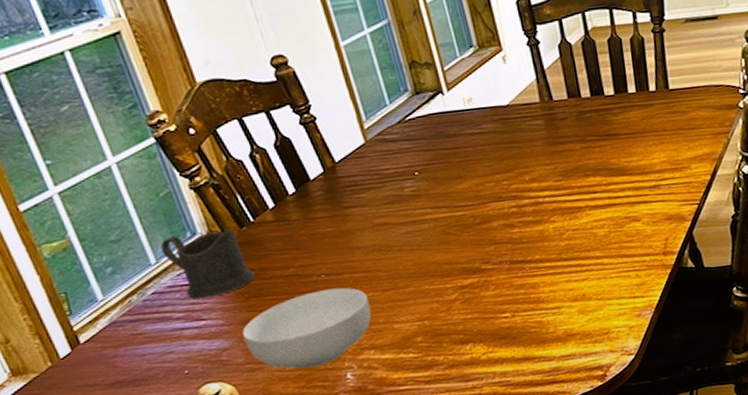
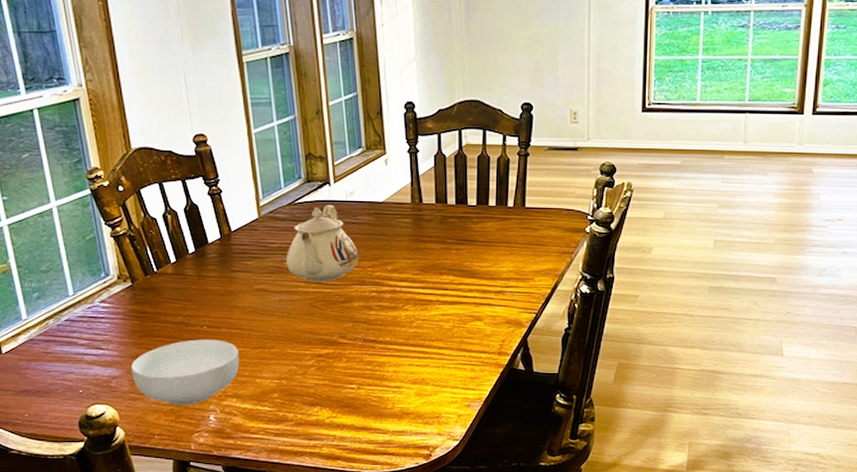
cup: present [161,230,255,299] -> none [79,274,150,331]
teapot: none [405,116,490,207] -> present [287,204,358,283]

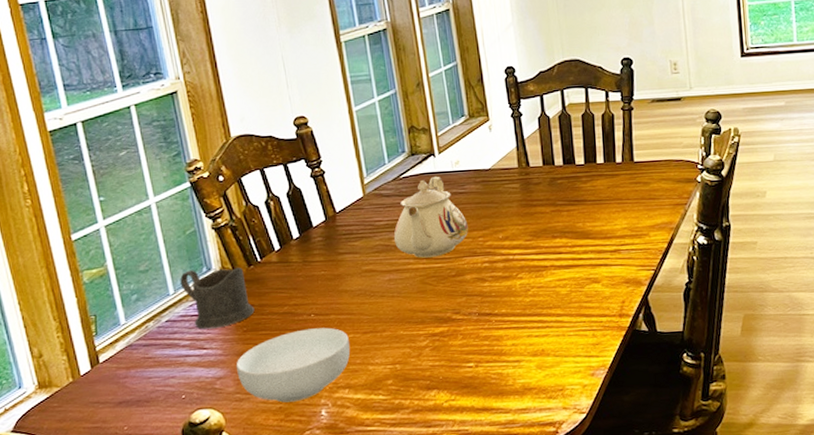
cup: none [79,274,150,331] -> present [180,268,255,329]

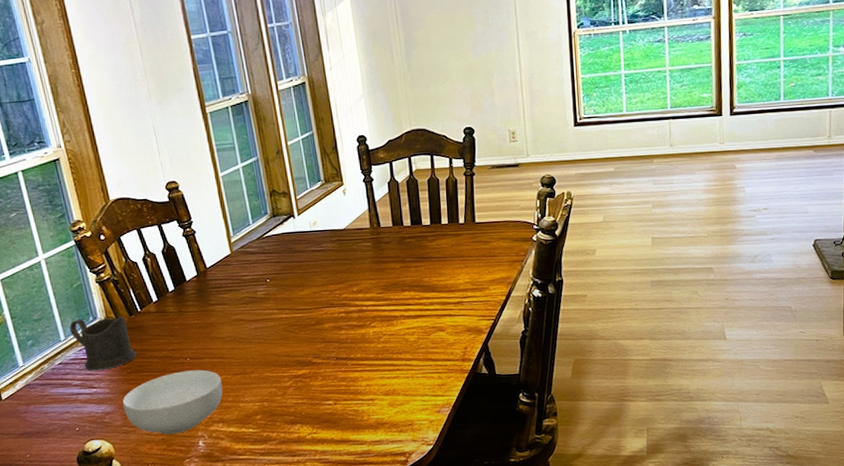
teapot: present [394,176,468,258] -> none [259,235,326,309]

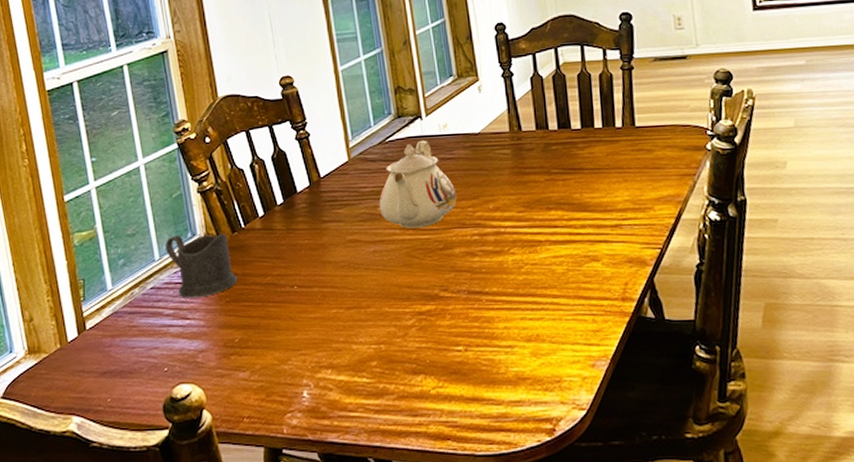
cereal bowl: present [122,369,223,435] -> none [218,301,334,381]
teapot: none [259,235,326,309] -> present [380,140,457,229]

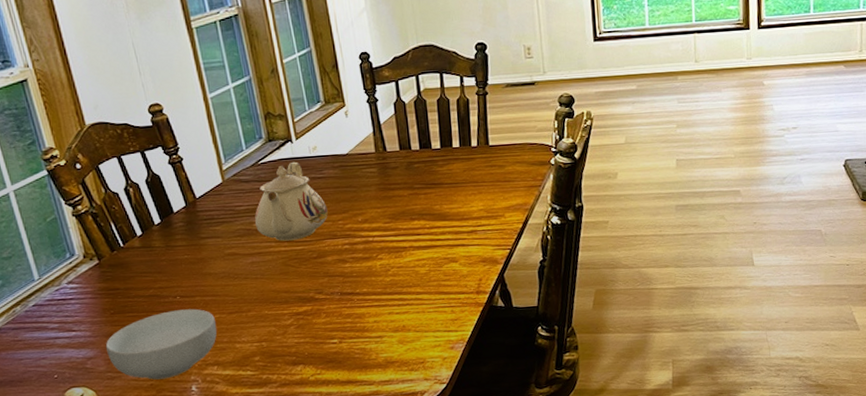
cup: present [166,234,238,298] -> none [44,253,121,313]
cereal bowl: none [218,301,334,381] -> present [105,308,217,380]

